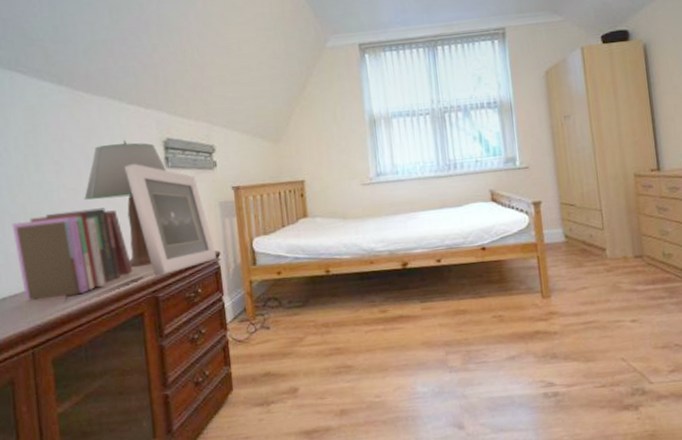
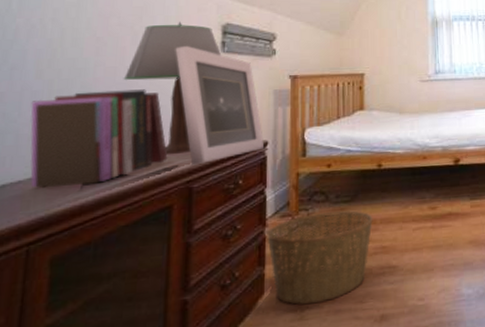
basket: none [229,314,326,400] -> present [267,210,373,305]

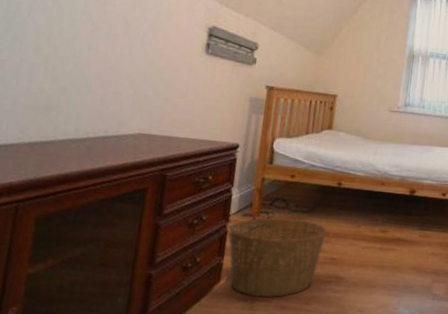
books: present [29,89,168,189] -> none [23,70,147,158]
table lamp: present [123,21,222,154] -> none [113,17,206,143]
picture frame: present [175,45,265,166] -> none [163,42,236,156]

